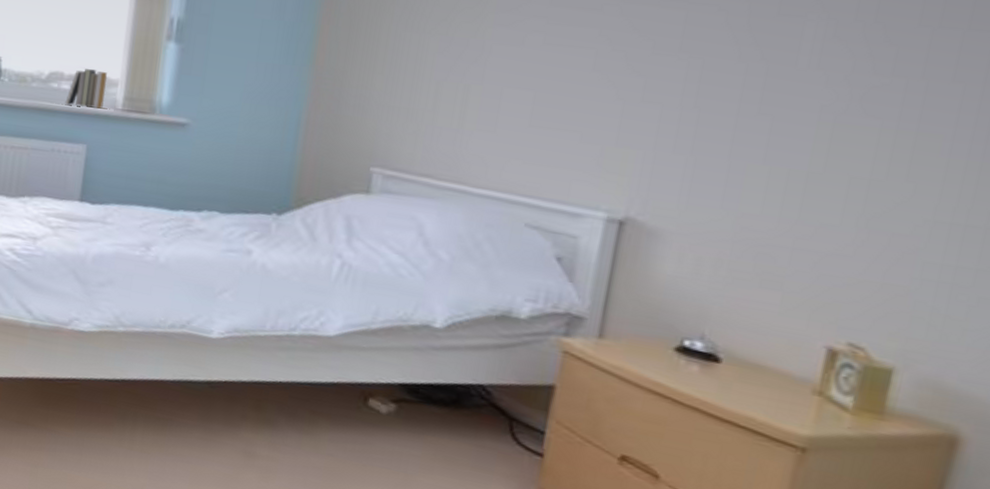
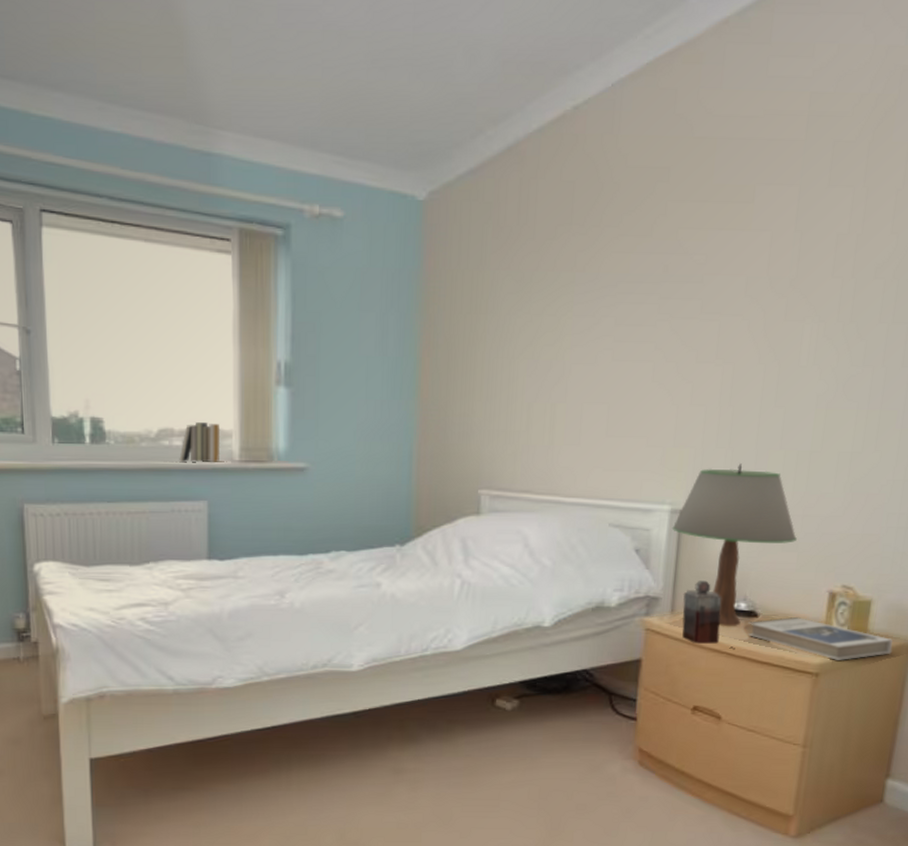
table lamp: none [606,175,782,369] -> present [672,463,797,627]
perfume bottle: none [611,305,669,386] -> present [682,580,721,645]
hardback book: none [702,366,926,444] -> present [747,616,893,660]

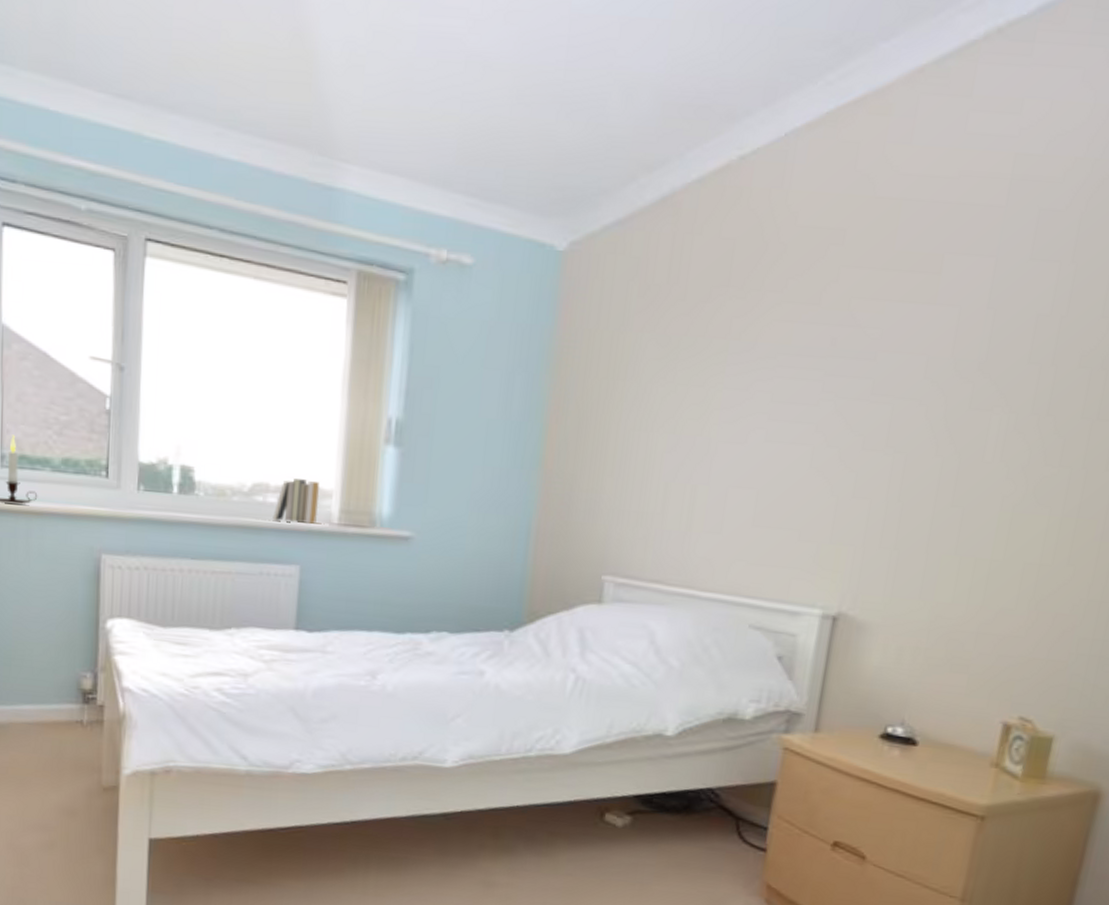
table lamp: present [672,463,797,627] -> none [821,568,968,754]
perfume bottle: present [682,580,721,645] -> none [826,697,875,772]
hardback book: present [747,616,893,660] -> none [902,748,1076,804]

